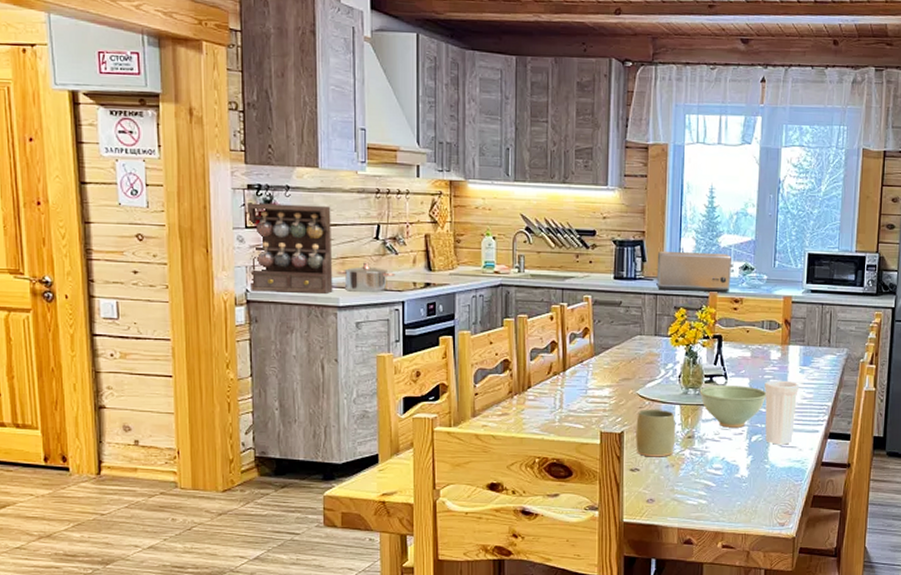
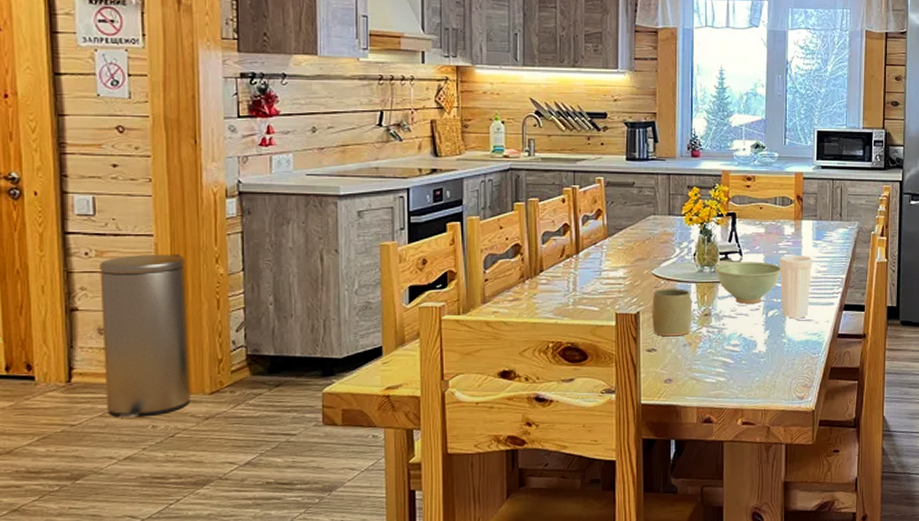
pedal bin: none [124,358,206,510] -> present [100,254,191,418]
spice rack: present [246,203,333,295] -> none [239,91,333,184]
cooking pot: present [337,262,396,293] -> none [337,149,400,181]
toaster: present [656,250,734,292] -> none [669,131,745,170]

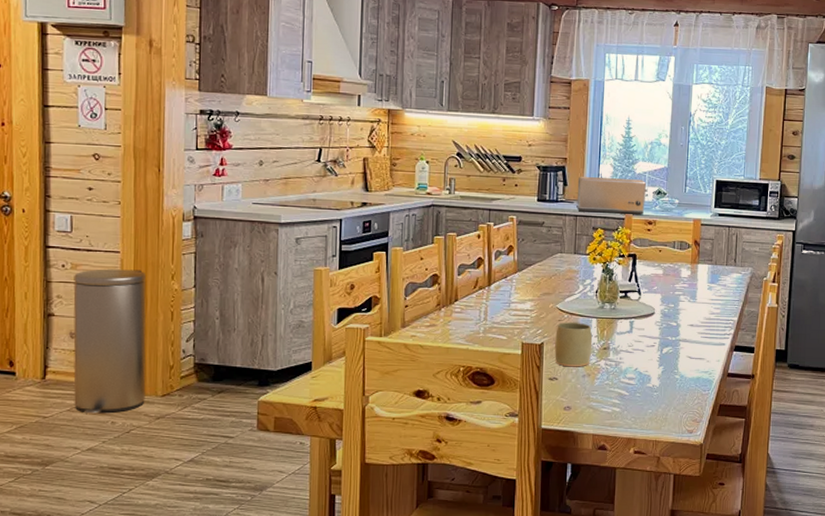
toaster: none [669,131,745,170] -> present [576,176,648,215]
bowl: present [715,262,782,304] -> none [614,300,677,340]
cup: present [779,255,813,319] -> none [675,296,707,357]

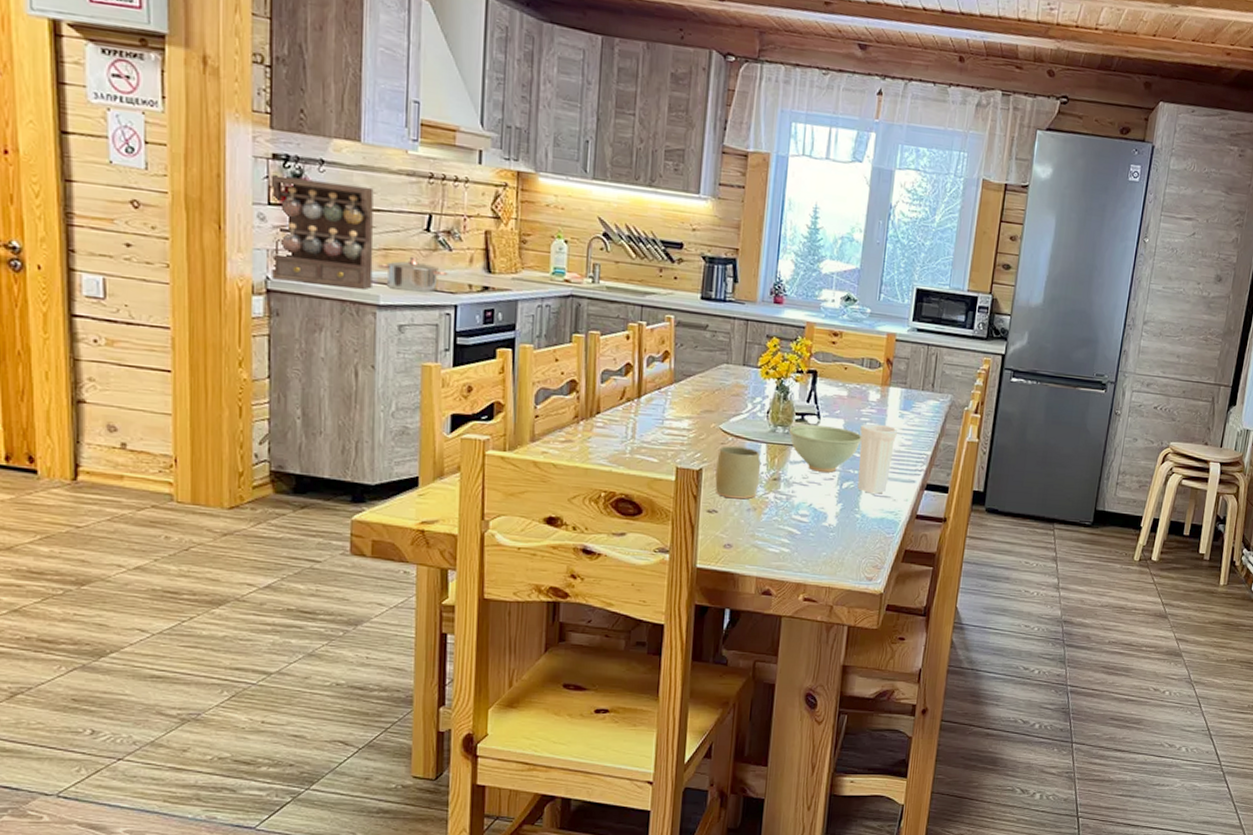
pedal bin: present [73,269,146,414] -> none [110,348,208,526]
spice rack: none [198,126,277,212] -> present [270,175,374,291]
cooking pot: none [280,182,335,212] -> present [378,256,448,293]
toaster: present [576,176,648,215] -> none [748,272,835,324]
bowl: none [614,300,677,340] -> present [788,424,862,473]
cup: none [675,296,707,357] -> present [857,423,897,494]

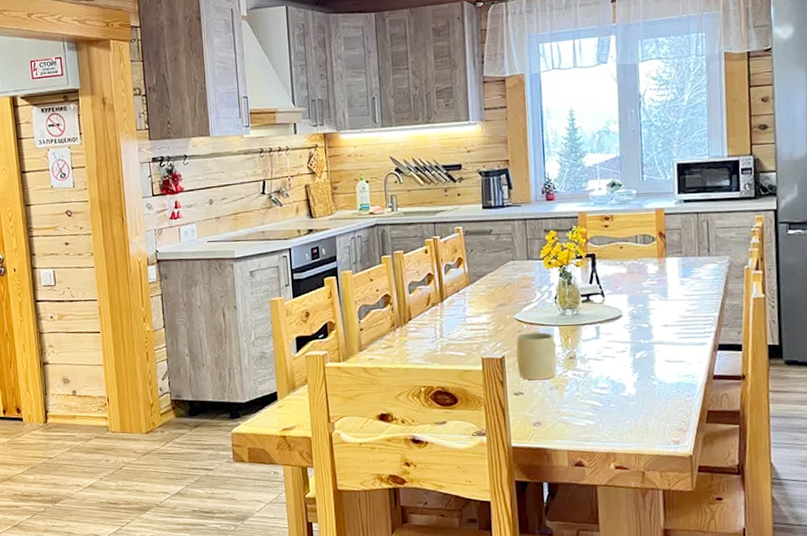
spice rack: present [270,175,374,291] -> none [152,169,228,252]
cooking pot: present [378,256,448,293] -> none [231,215,282,245]
bowl: present [788,424,862,473] -> none [577,302,647,346]
cup: present [857,423,897,494] -> none [644,293,681,360]

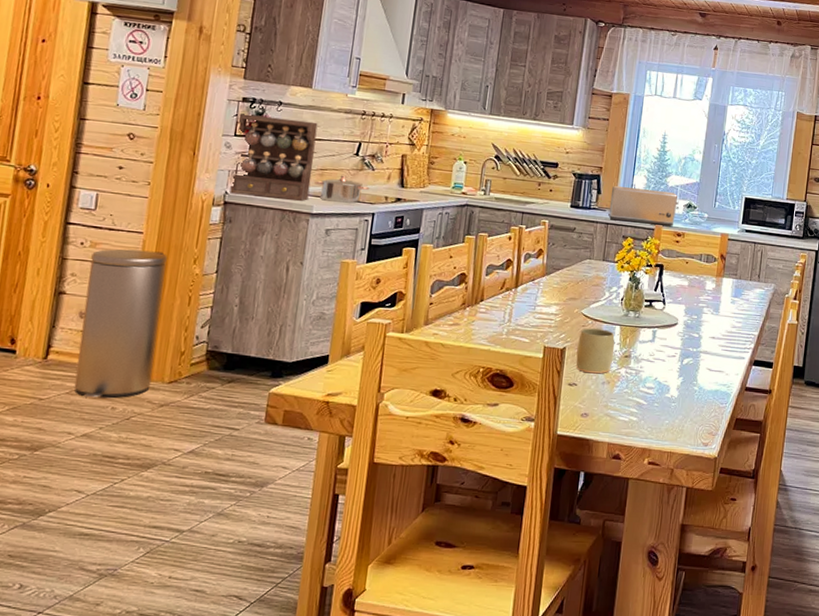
pedal bin: none [61,315,132,453] -> present [74,249,167,399]
spice rack: none [152,169,228,252] -> present [229,113,318,202]
cooking pot: none [231,215,282,245] -> present [314,175,370,204]
toaster: none [522,173,601,215] -> present [608,185,679,226]

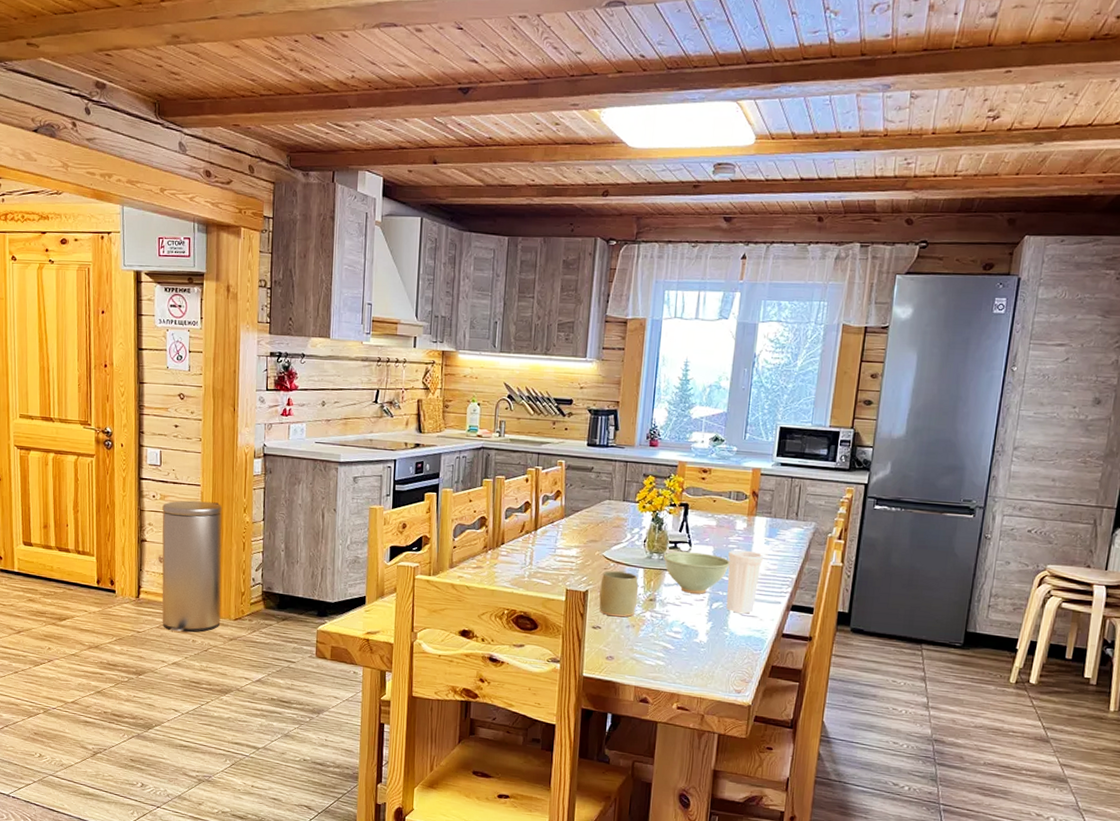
spice rack: present [229,113,318,202] -> none [267,368,338,451]
cooking pot: present [314,175,370,204] -> none [340,423,390,451]
toaster: present [608,185,679,226] -> none [627,420,704,462]
bowl: none [639,309,700,351] -> present [663,551,730,594]
cup: none [696,308,729,369] -> present [726,549,763,614]

